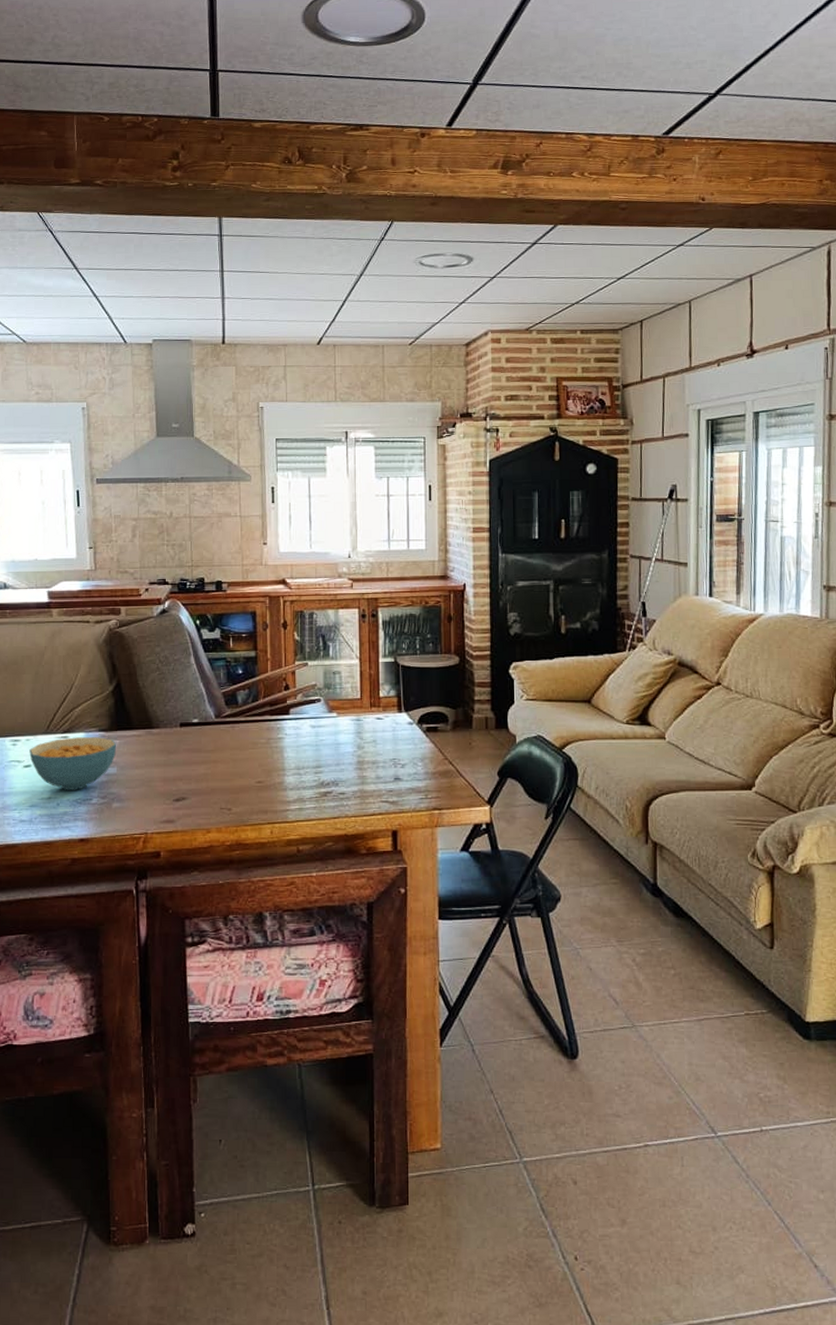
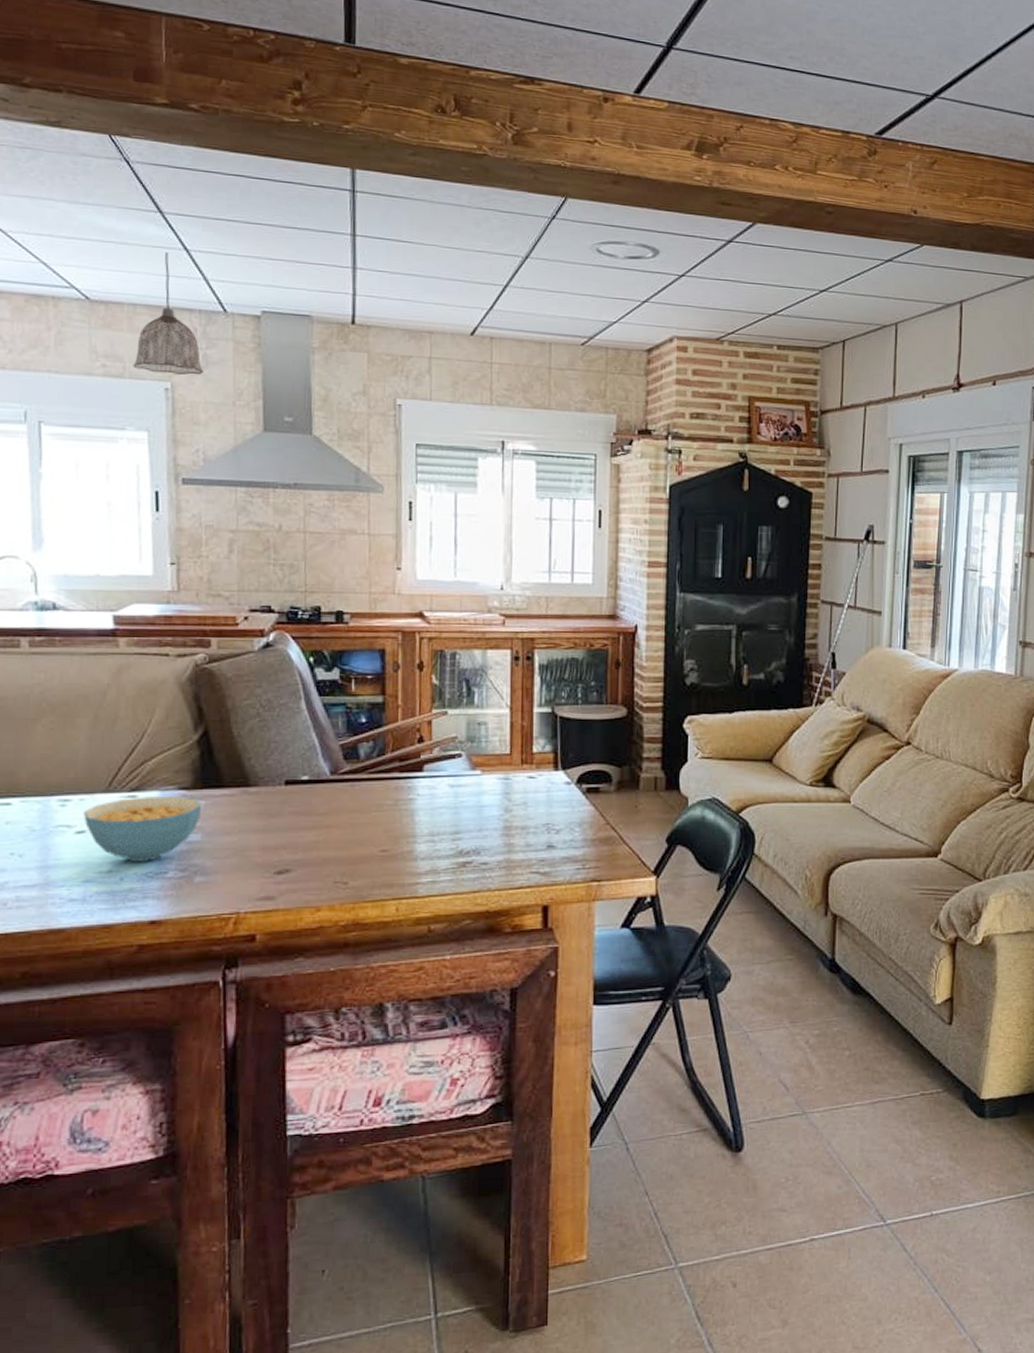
pendant lamp: none [58,300,110,396] -> present [133,253,203,375]

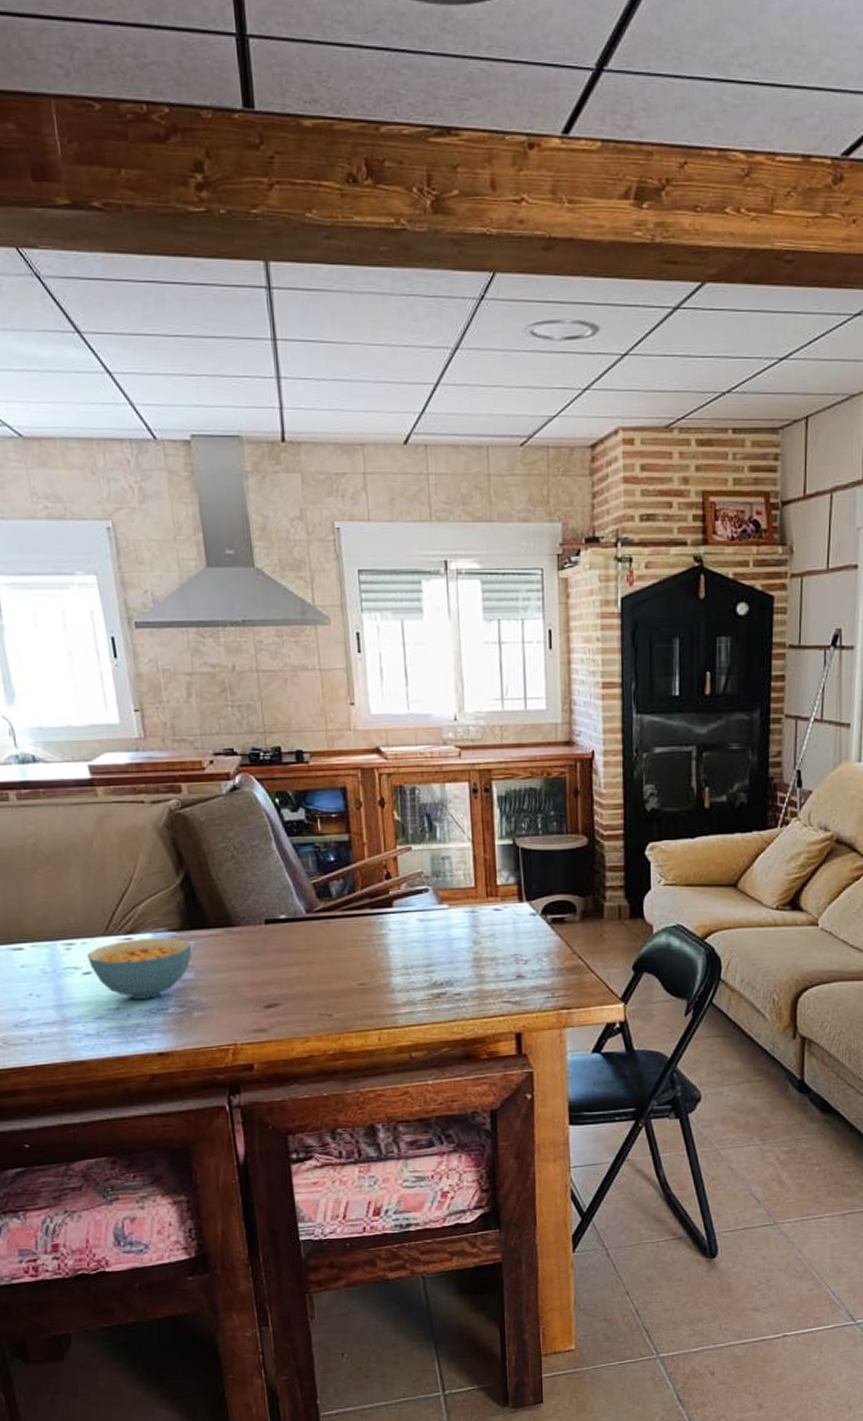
pendant lamp: present [133,253,203,375] -> none [73,378,141,512]

